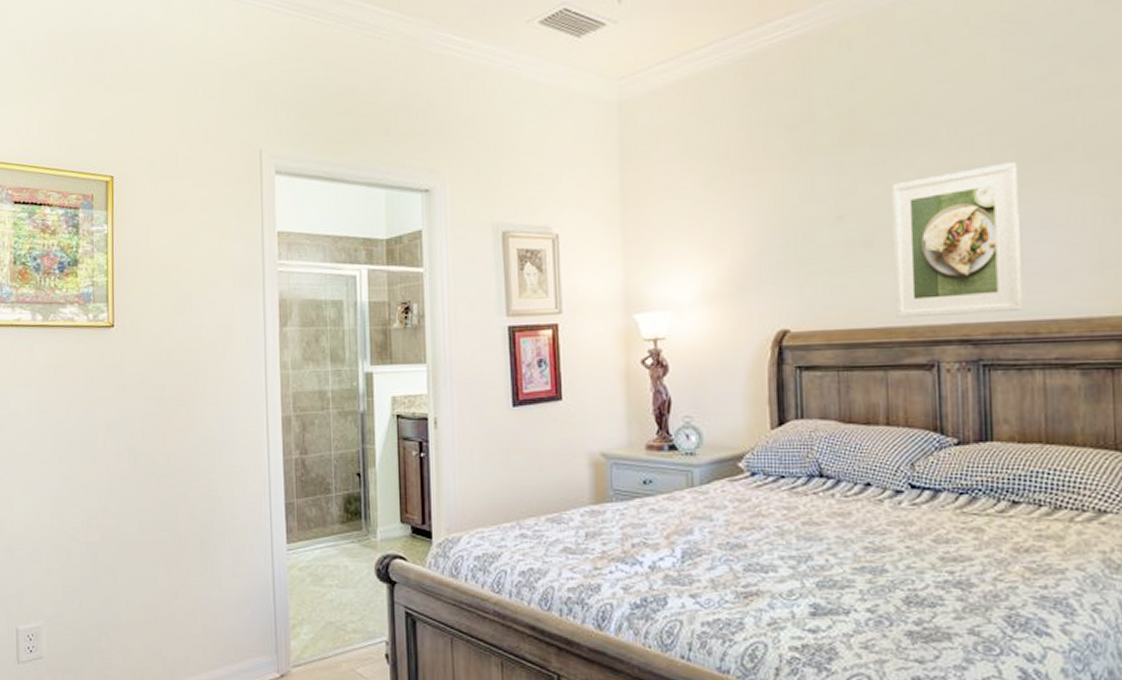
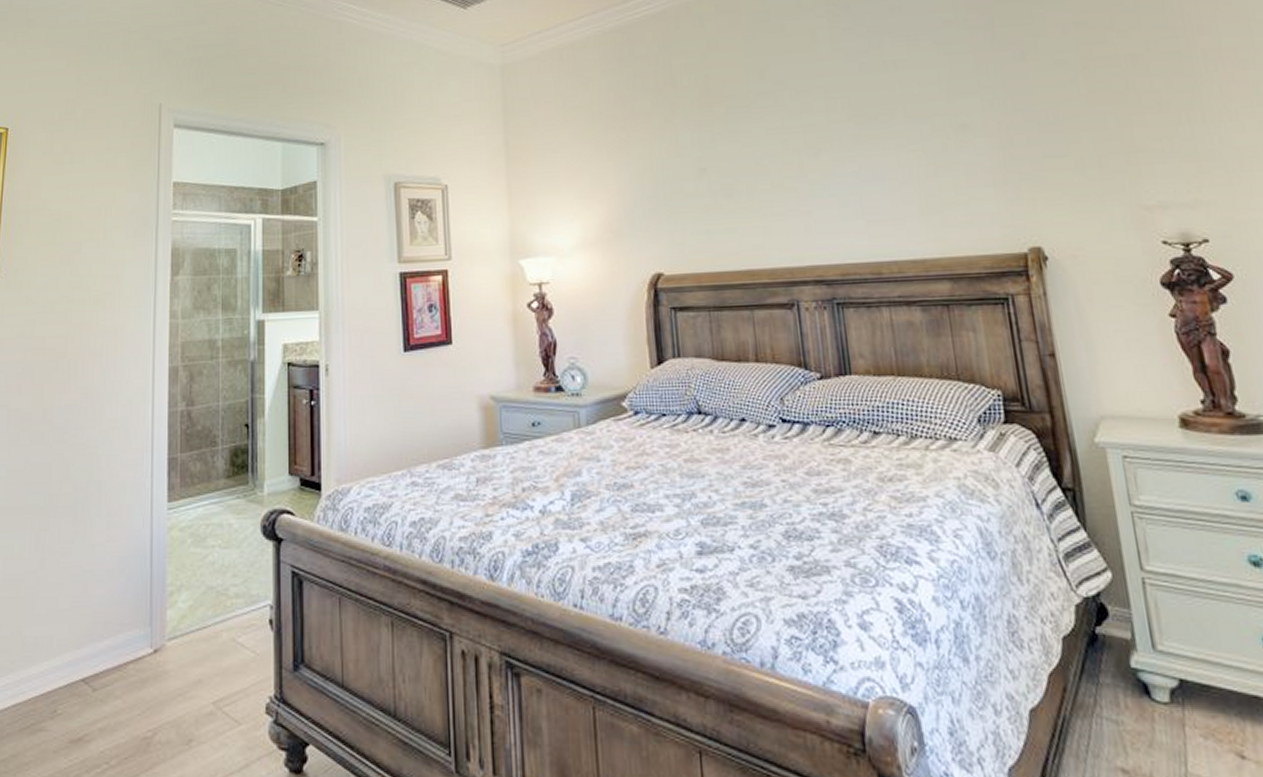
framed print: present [892,162,1023,319] -> none [746,122,866,262]

